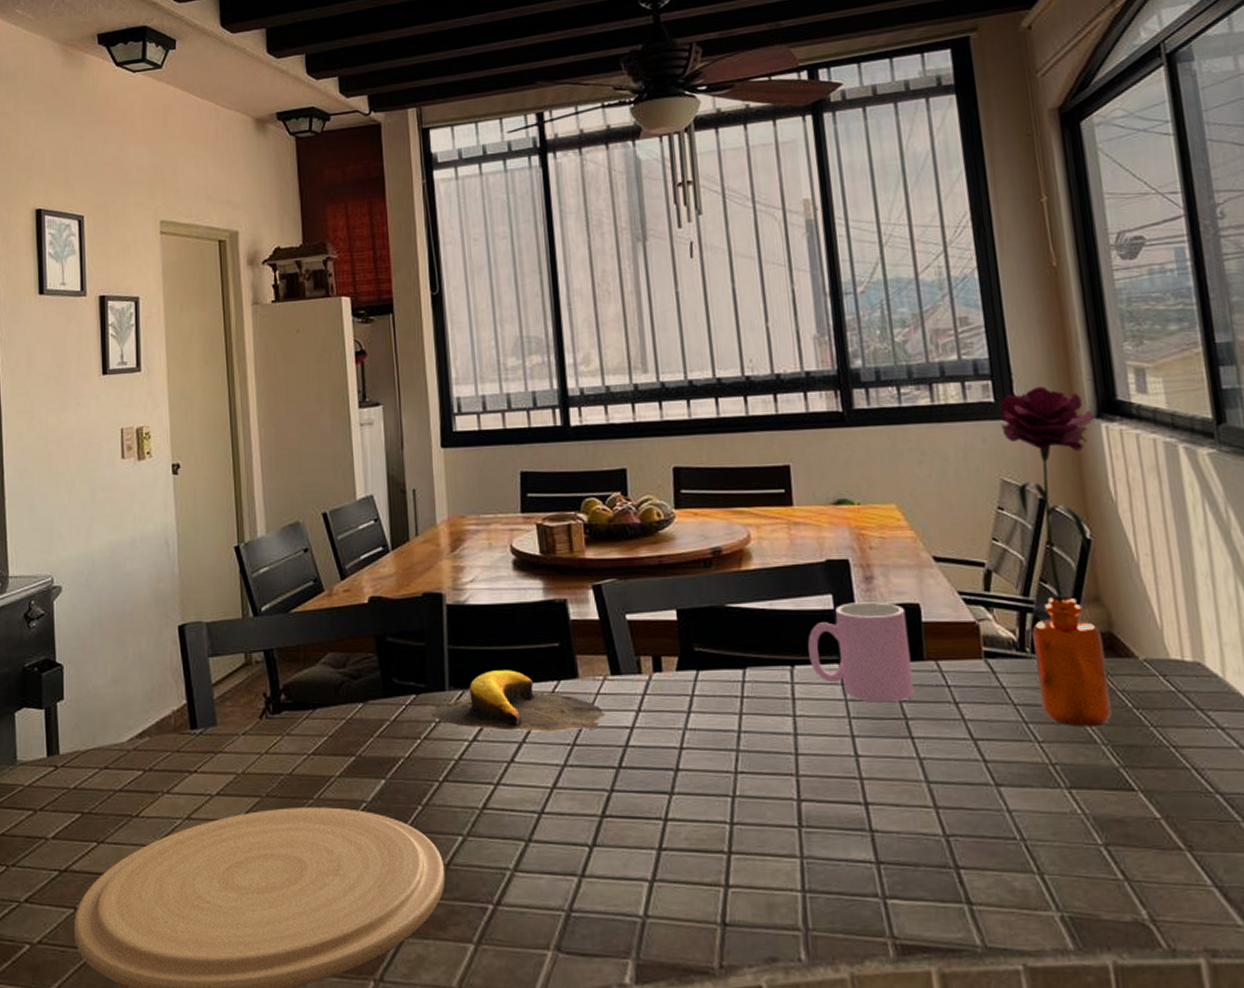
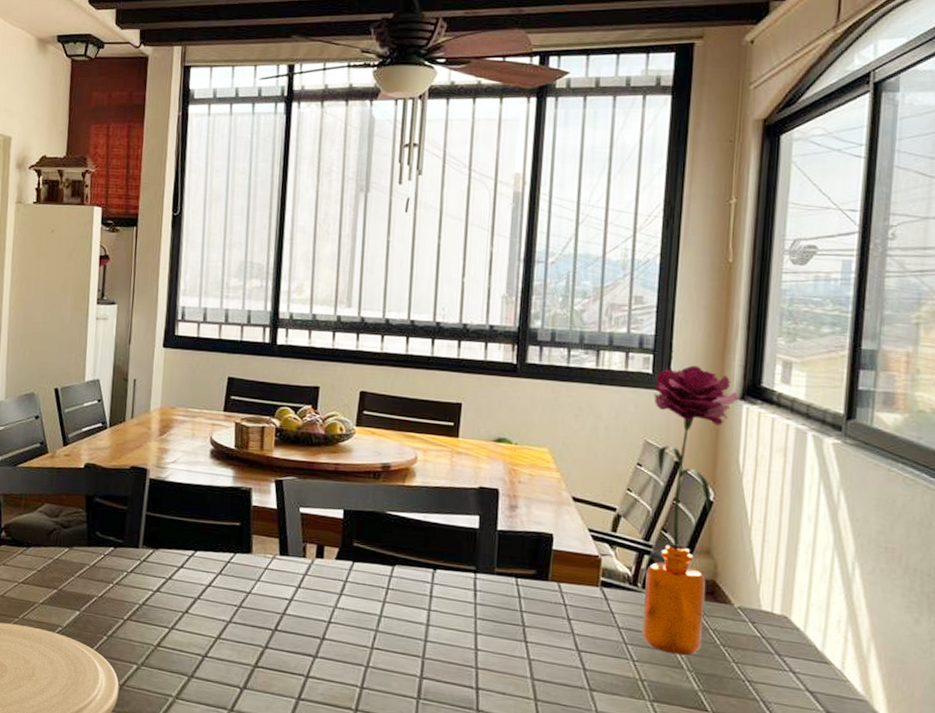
banana: present [425,670,605,732] -> none [120,537,270,597]
cup: present [808,602,915,703] -> none [450,525,540,612]

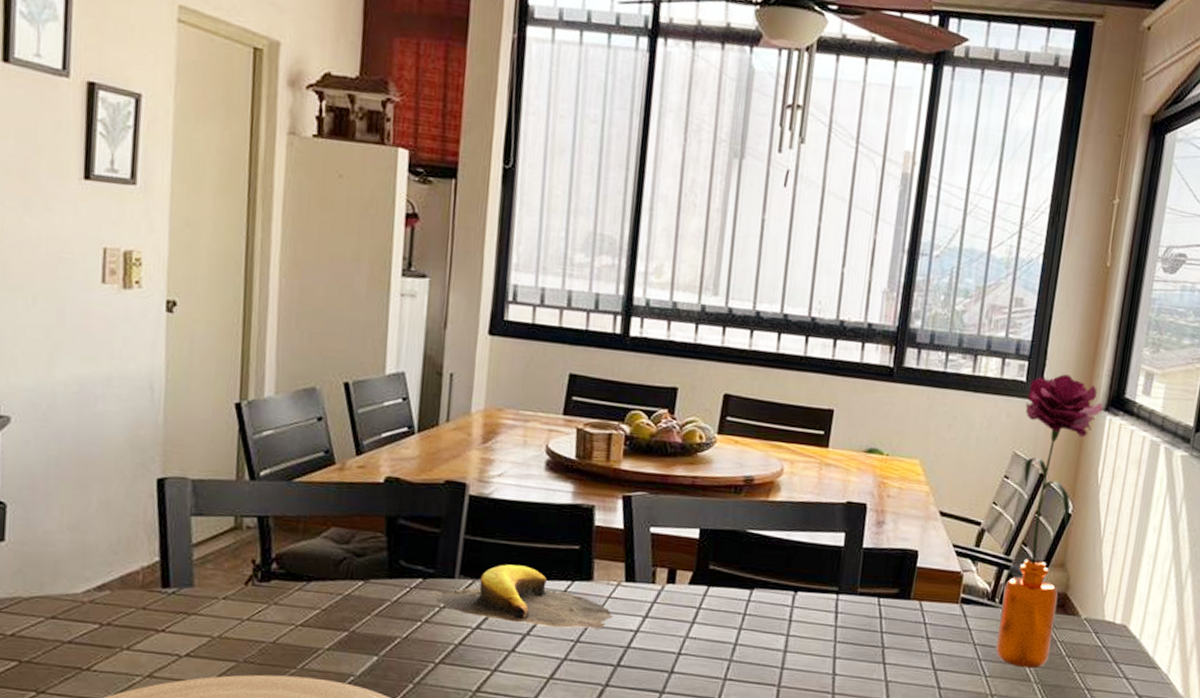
banana: none [120,537,270,597] -> present [431,564,613,629]

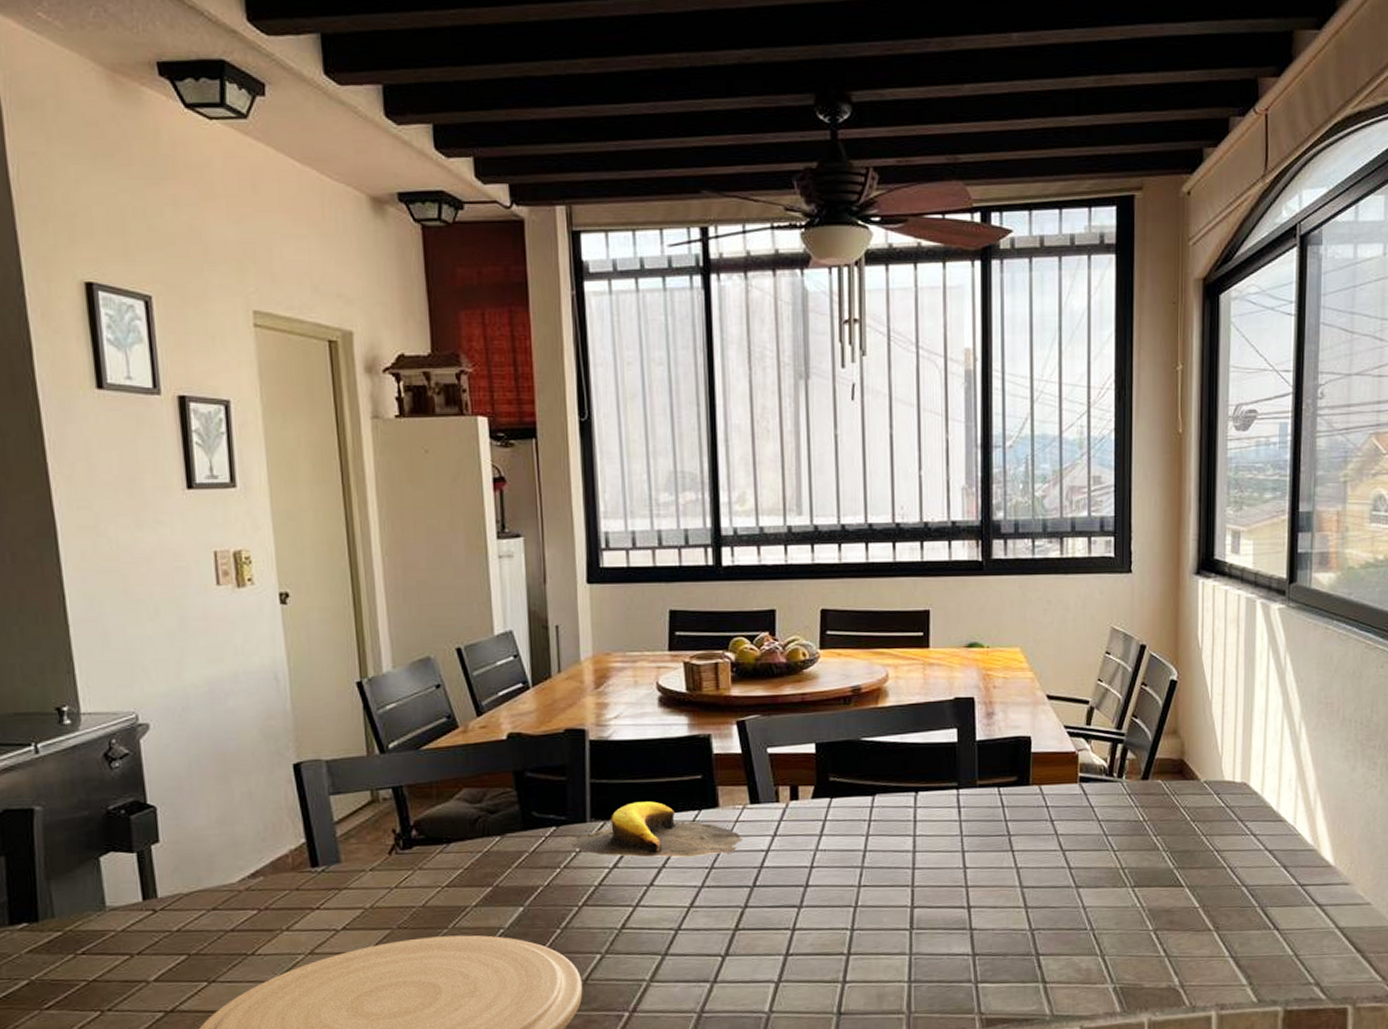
flower: present [996,374,1104,669] -> none [1117,544,1195,838]

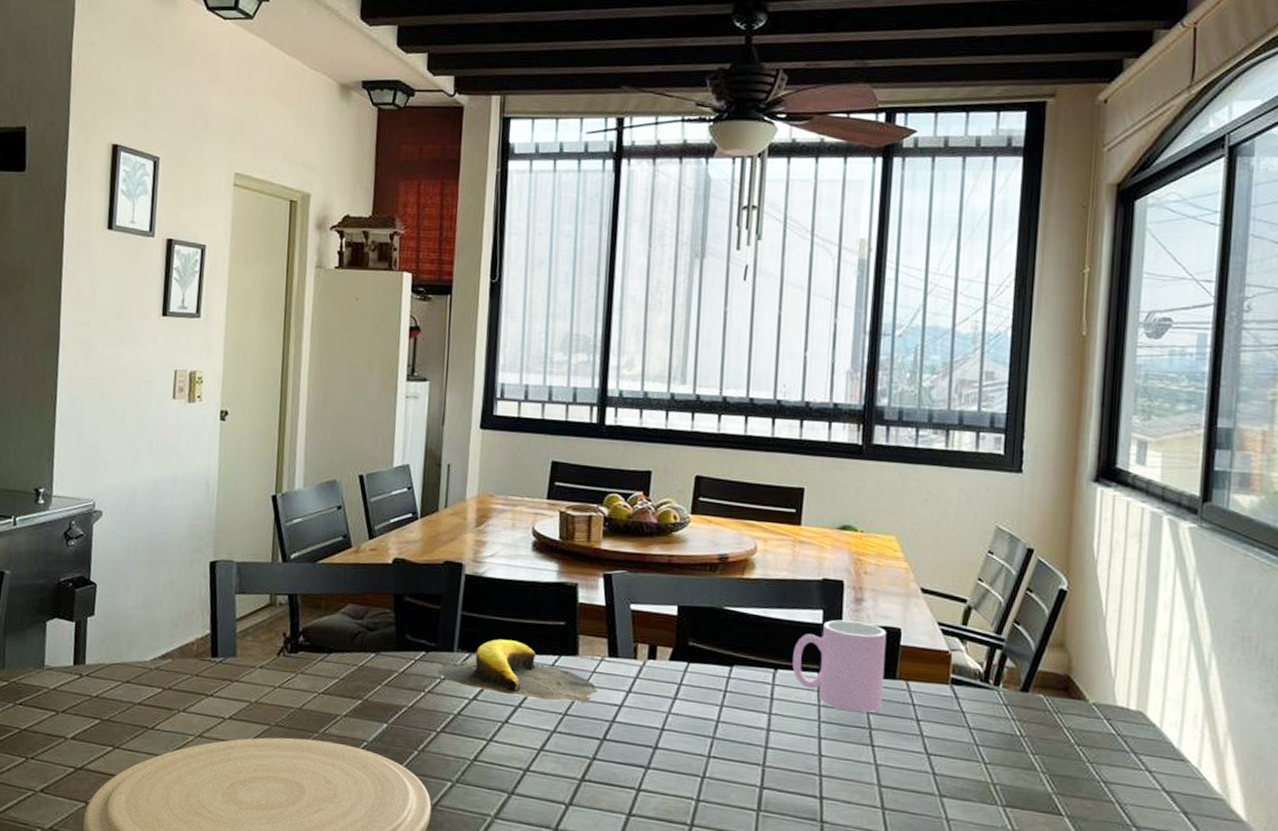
cup: none [932,735,1019,822] -> present [792,619,887,713]

